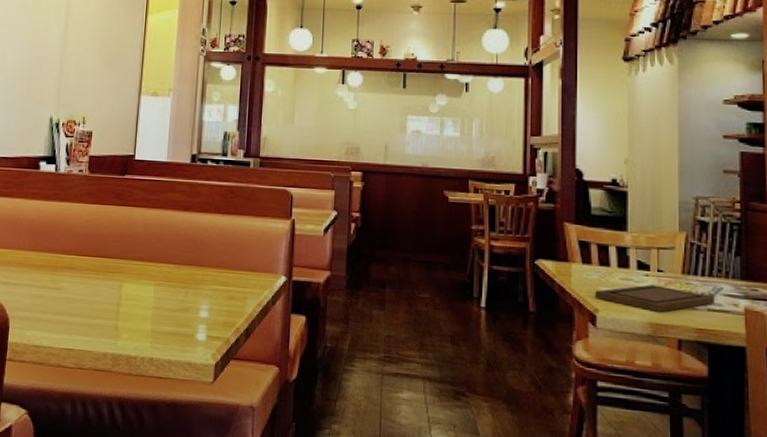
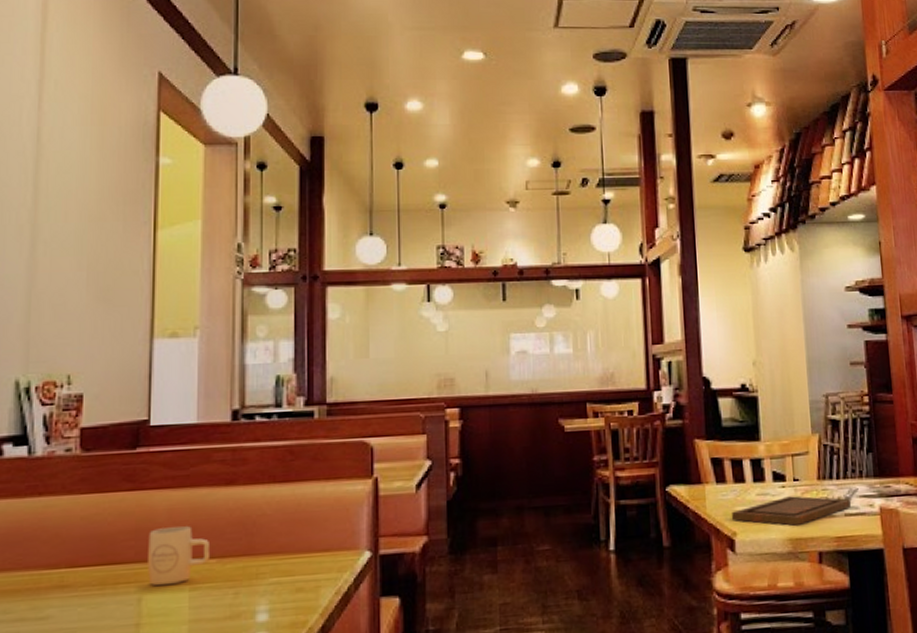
mug: none [127,236,171,279] -> present [146,526,211,586]

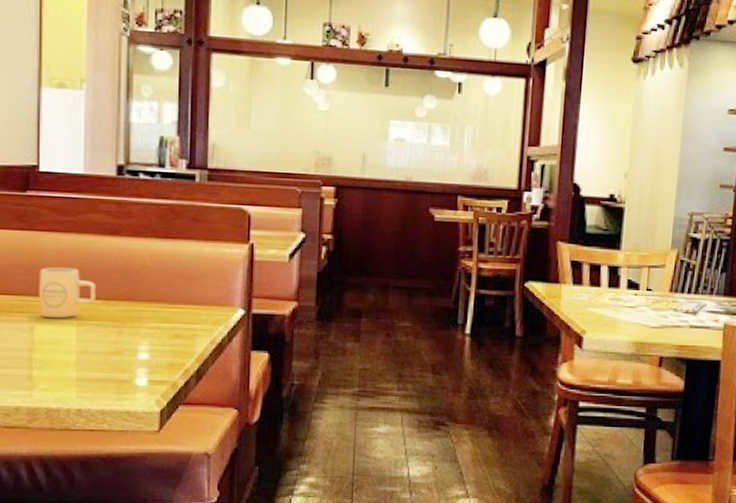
tray: present [731,496,851,526] -> none [582,304,697,331]

